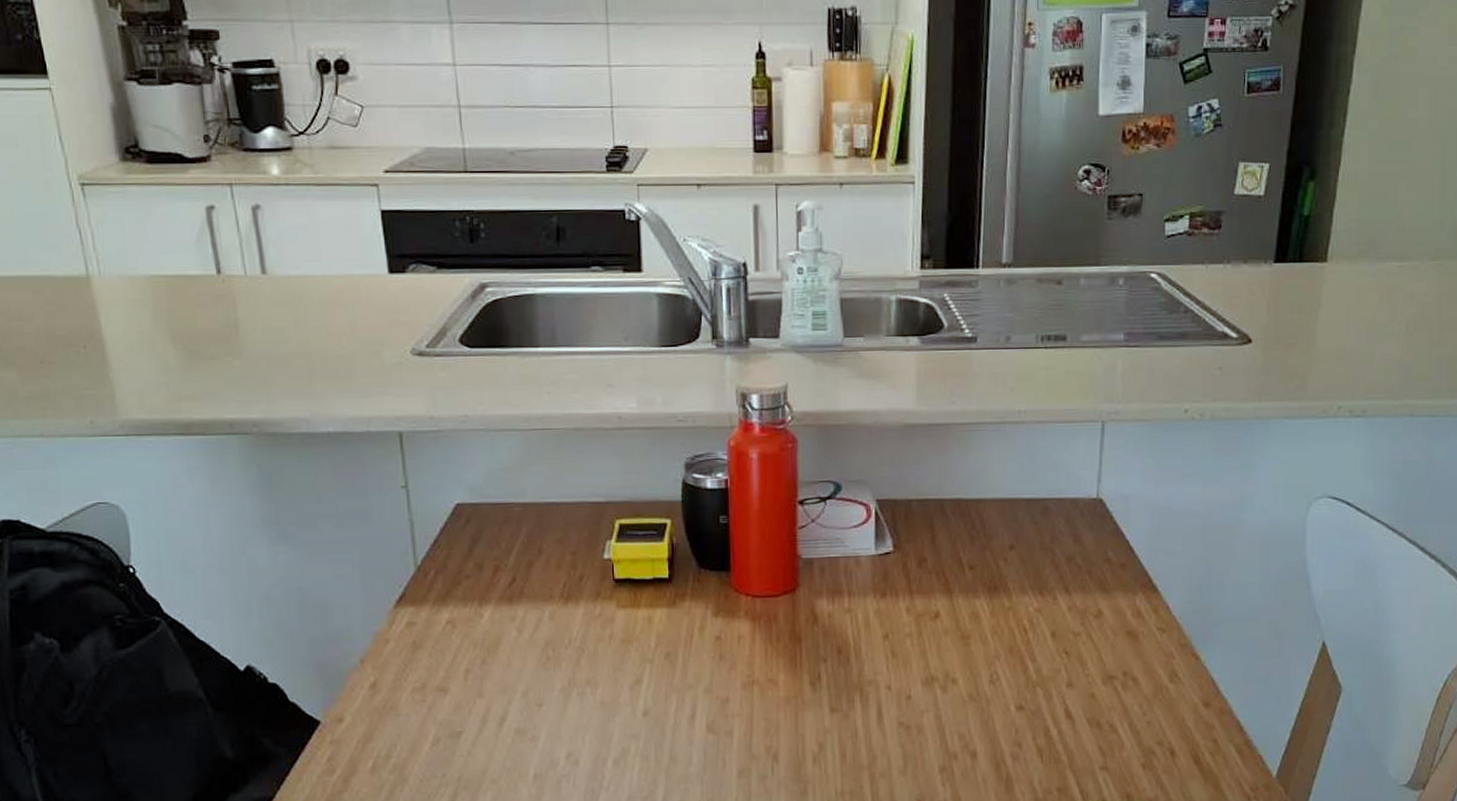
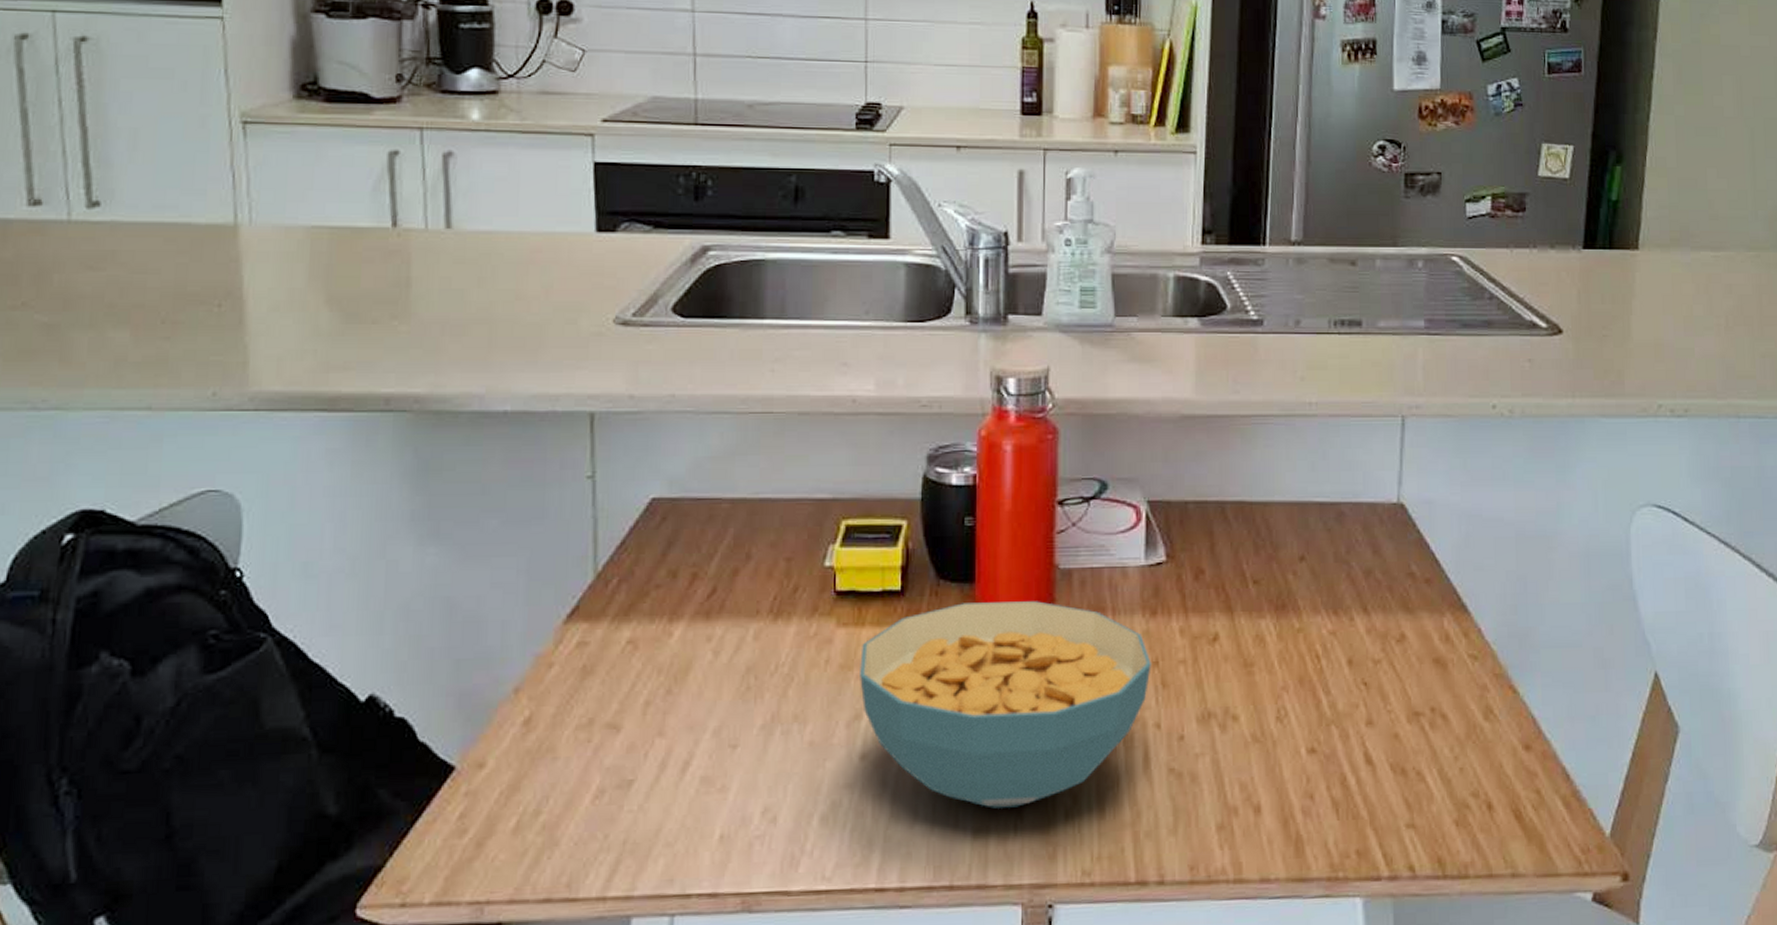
cereal bowl: none [638,586,882,754] -> present [860,601,1151,809]

